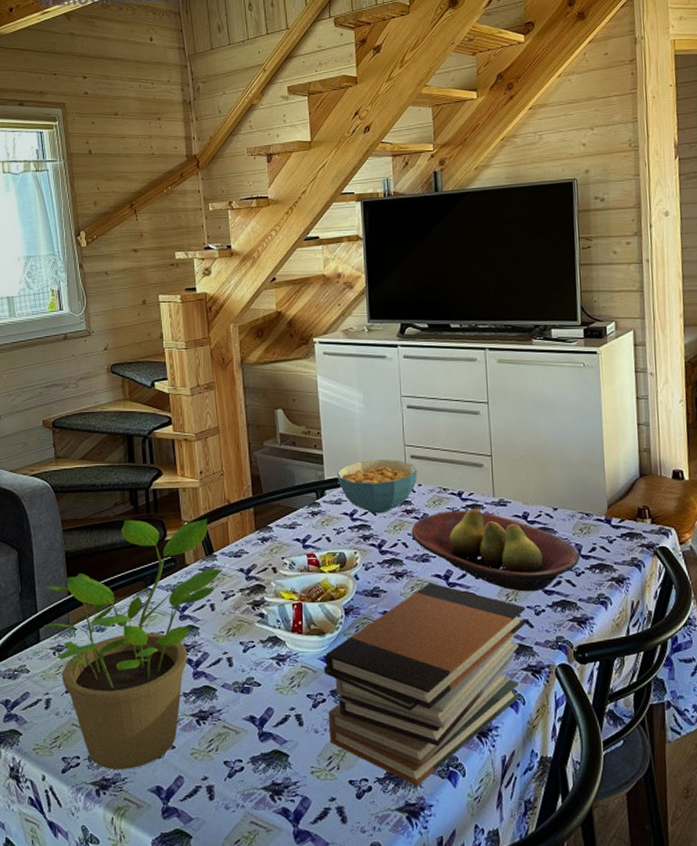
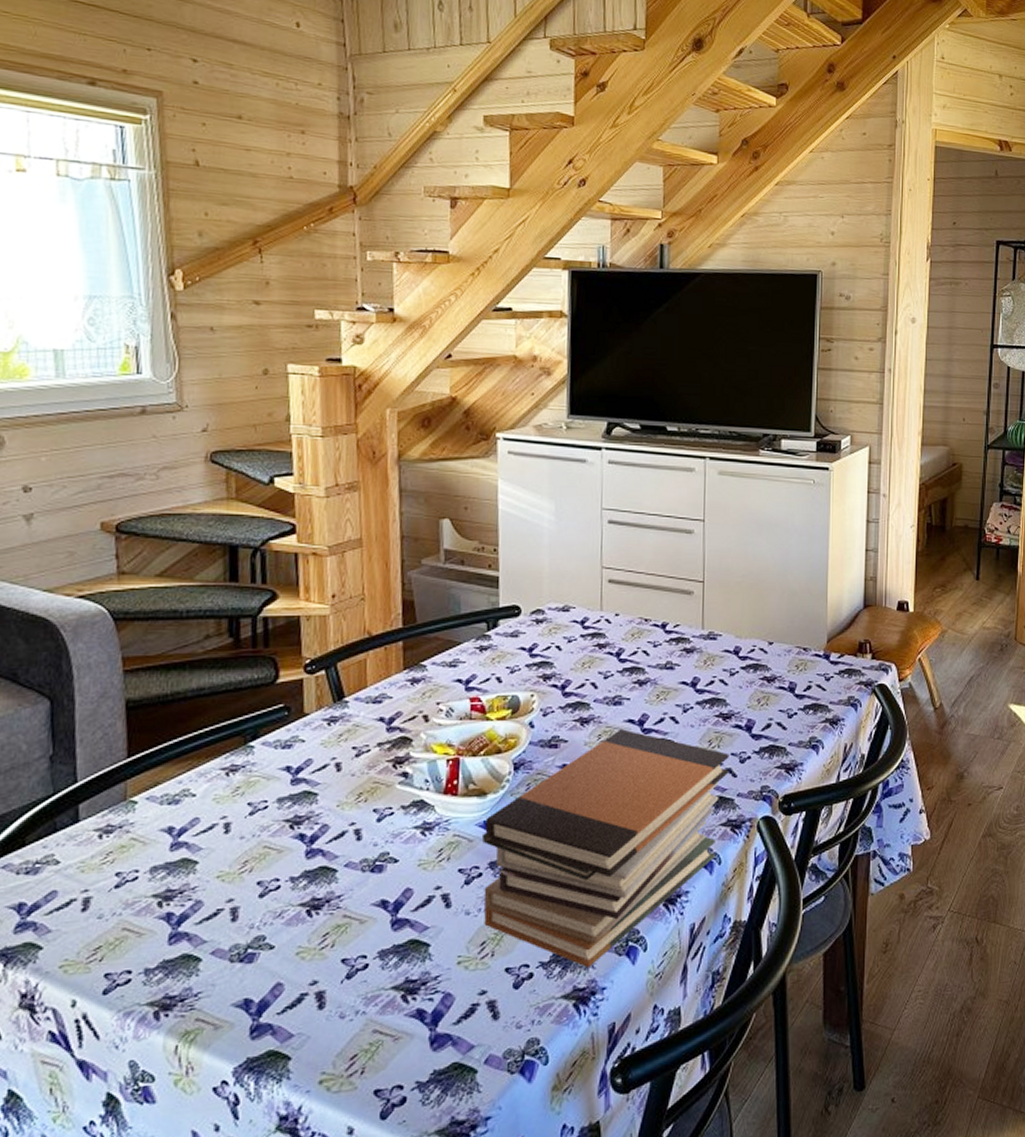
potted plant: present [44,518,222,769] -> none [86,654,355,984]
cereal bowl: present [337,460,418,514] -> none [515,584,616,649]
fruit bowl: present [411,508,580,592] -> none [602,642,794,737]

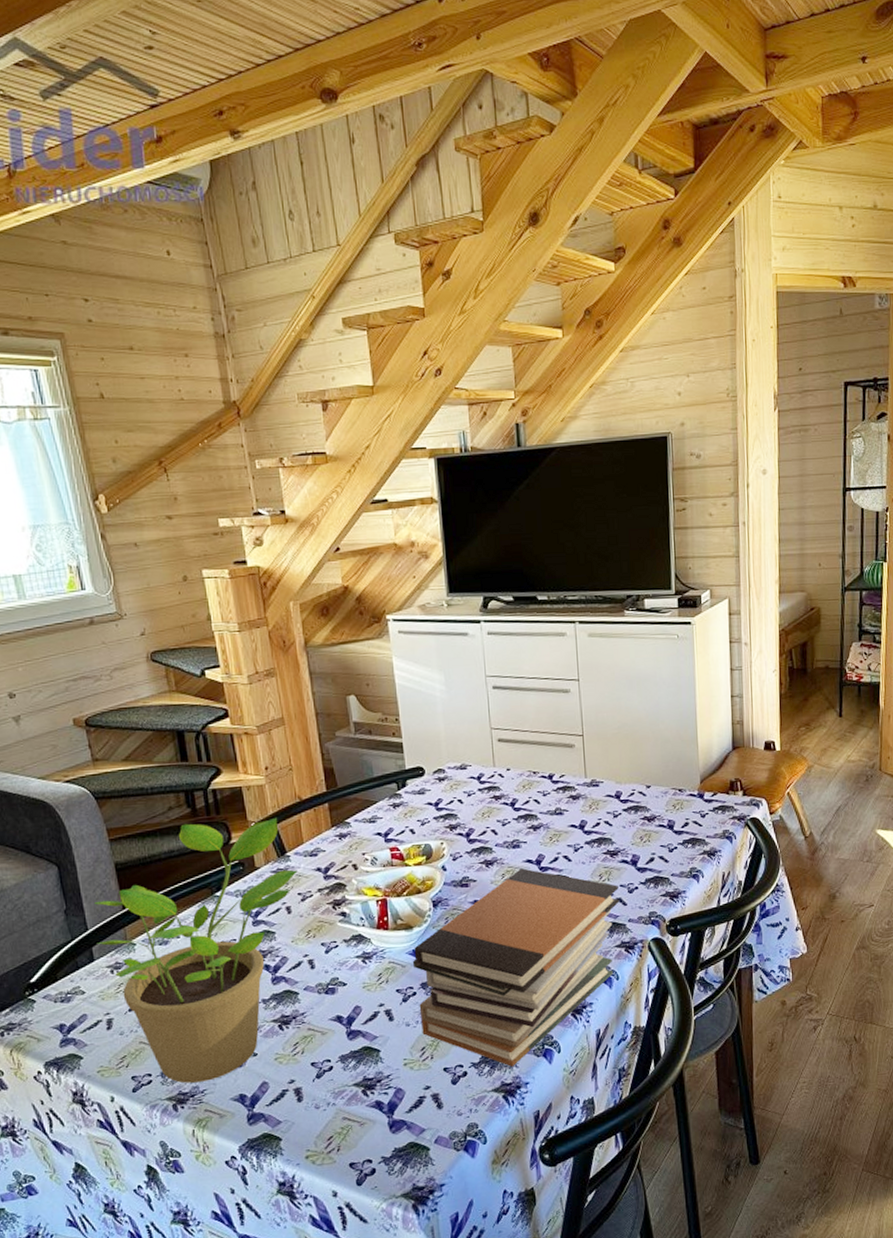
potted plant: none [86,654,355,984] -> present [95,817,298,1083]

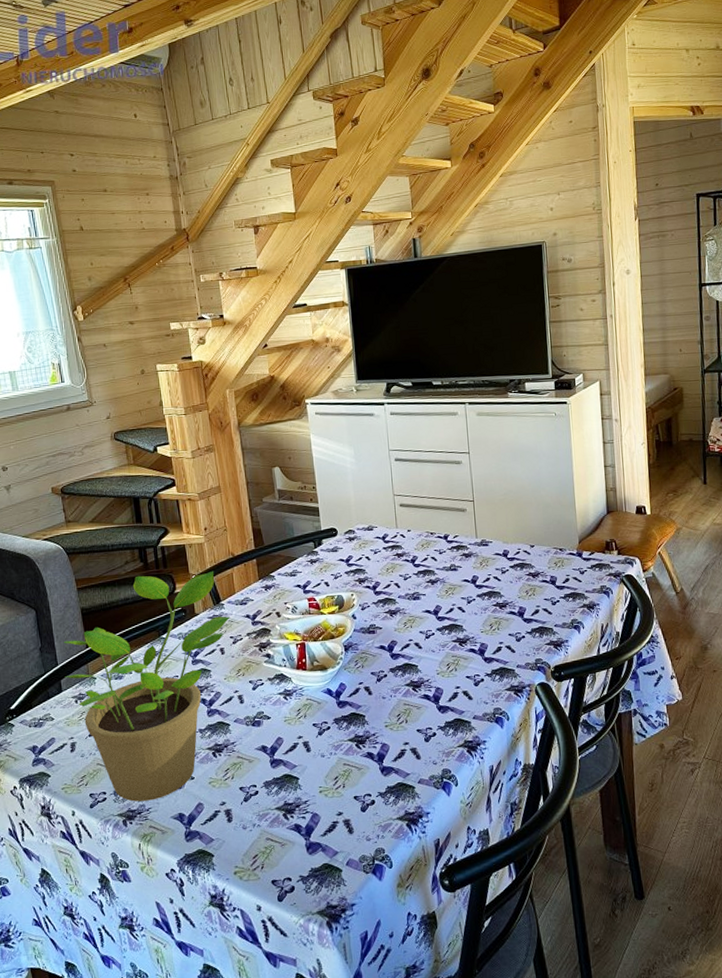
book stack: present [413,868,619,1066] -> none [328,618,508,797]

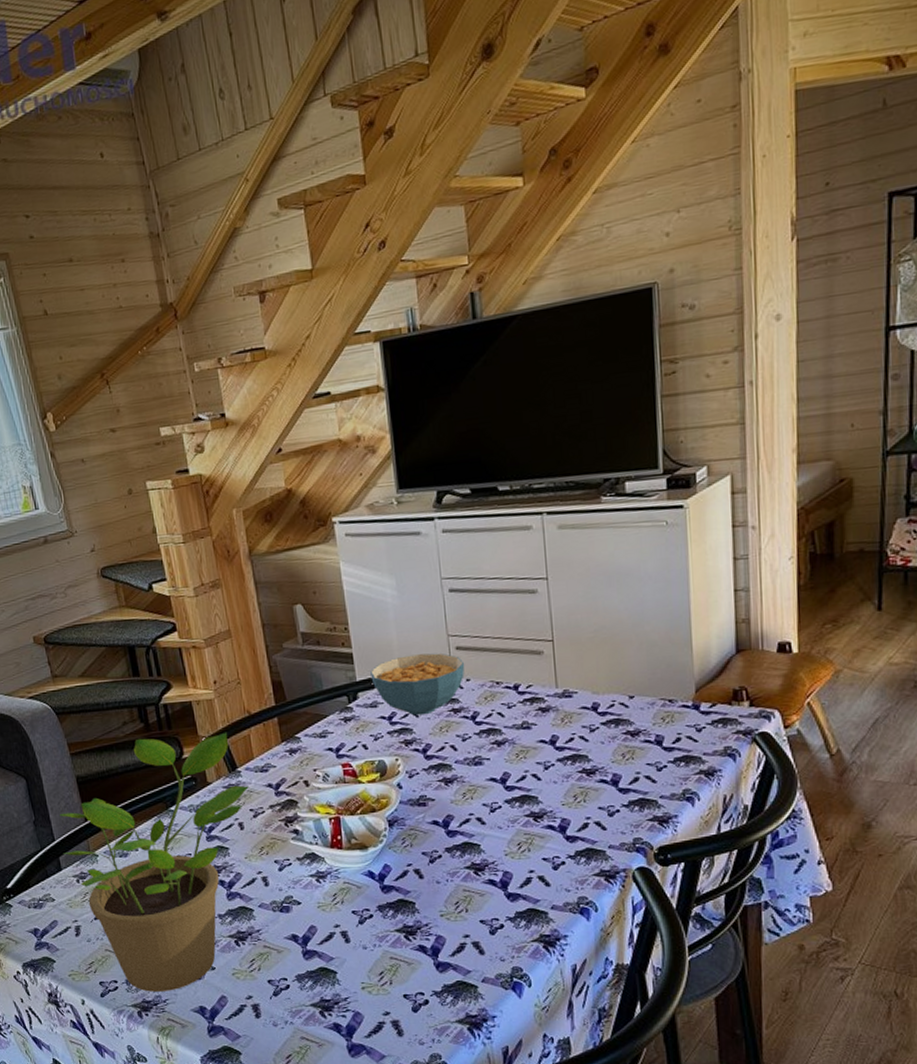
cereal bowl: none [333,508,407,559] -> present [370,652,465,716]

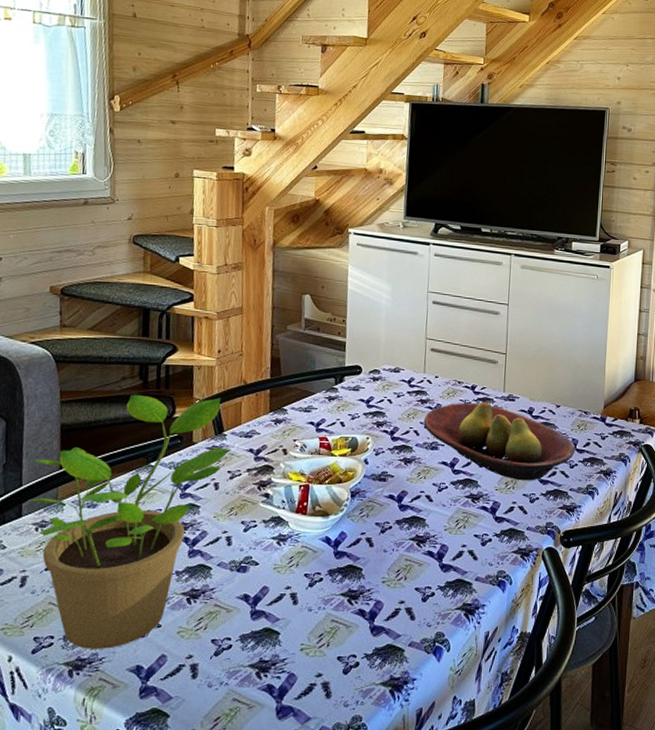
cereal bowl: present [370,652,465,716] -> none [358,350,436,402]
fruit bowl: none [460,702,662,792] -> present [423,402,575,481]

